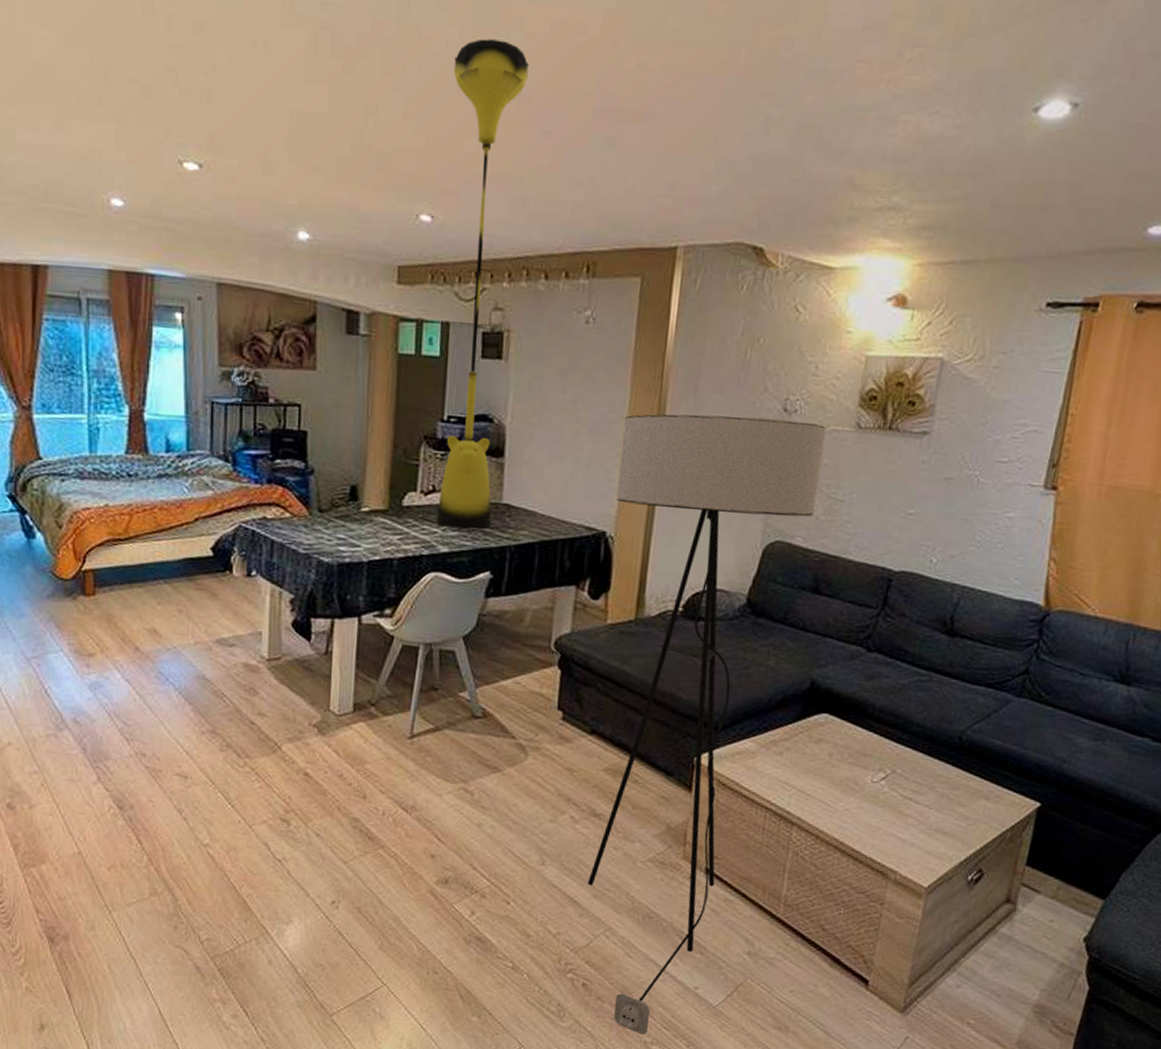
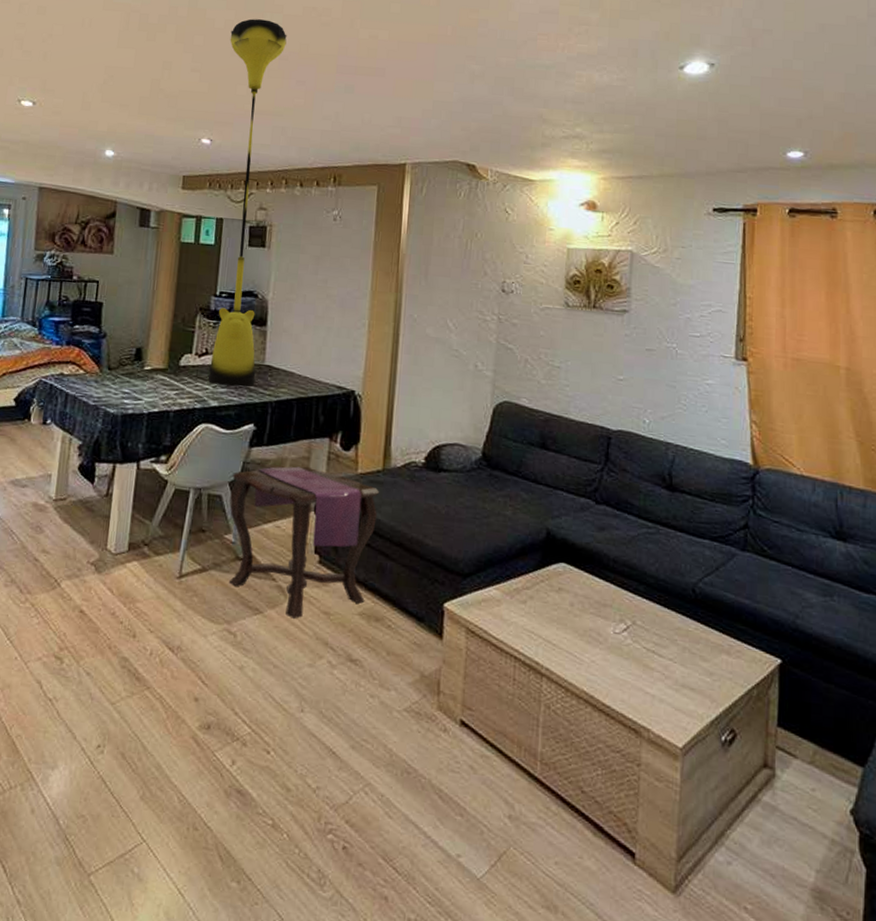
side table: none [464,617,631,777] -> present [229,466,380,620]
floor lamp: present [587,414,826,1036] -> none [345,292,539,911]

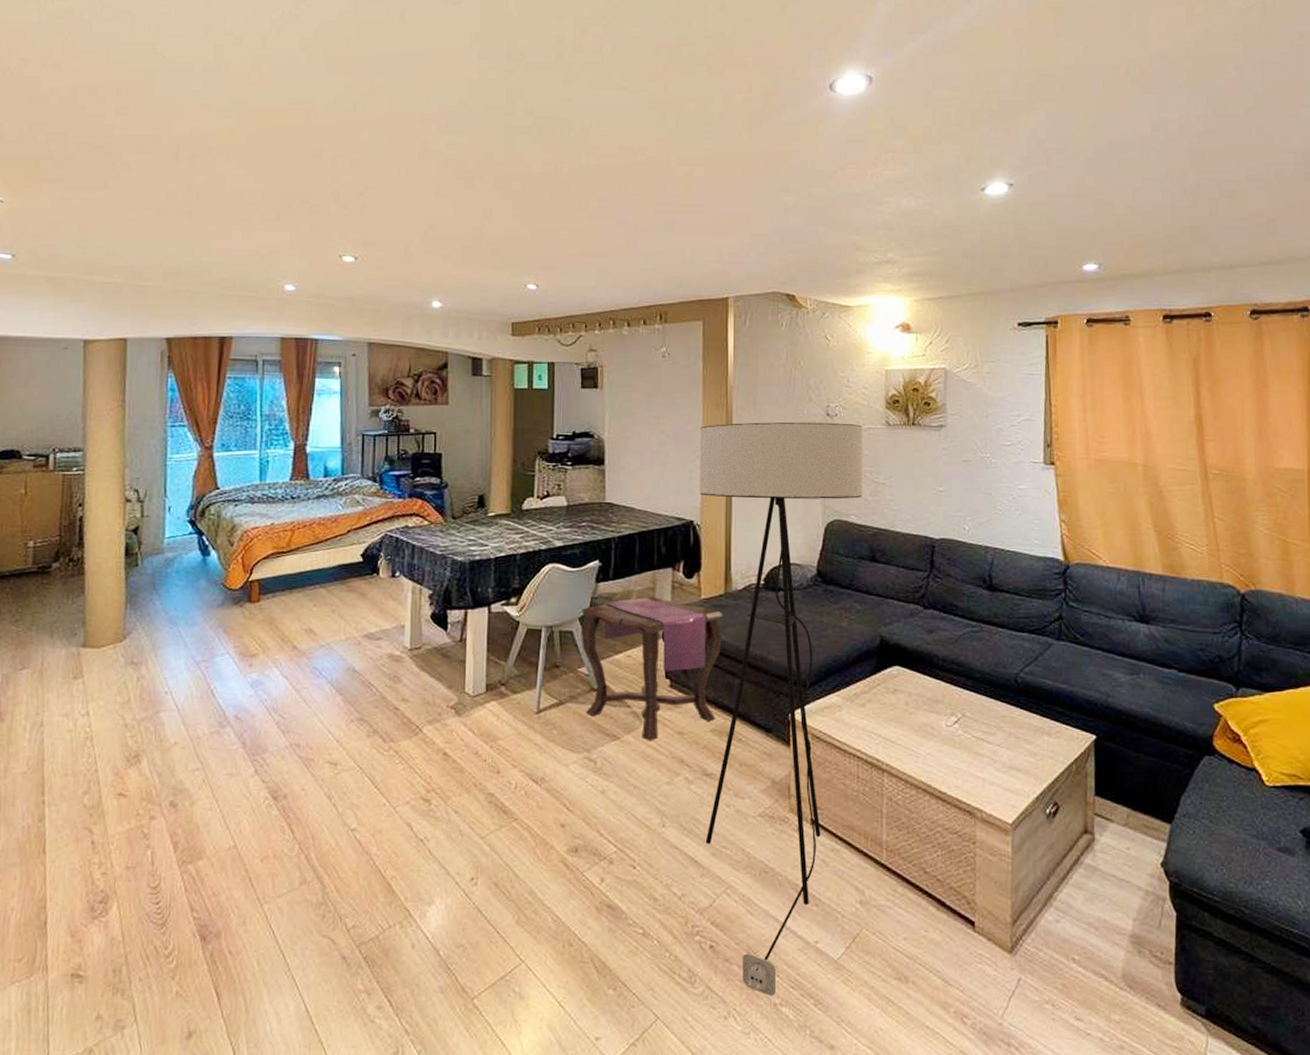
pendant light: present [207,19,287,388] -> none [548,161,604,526]
floor lamp: none [345,292,539,911] -> present [699,422,862,997]

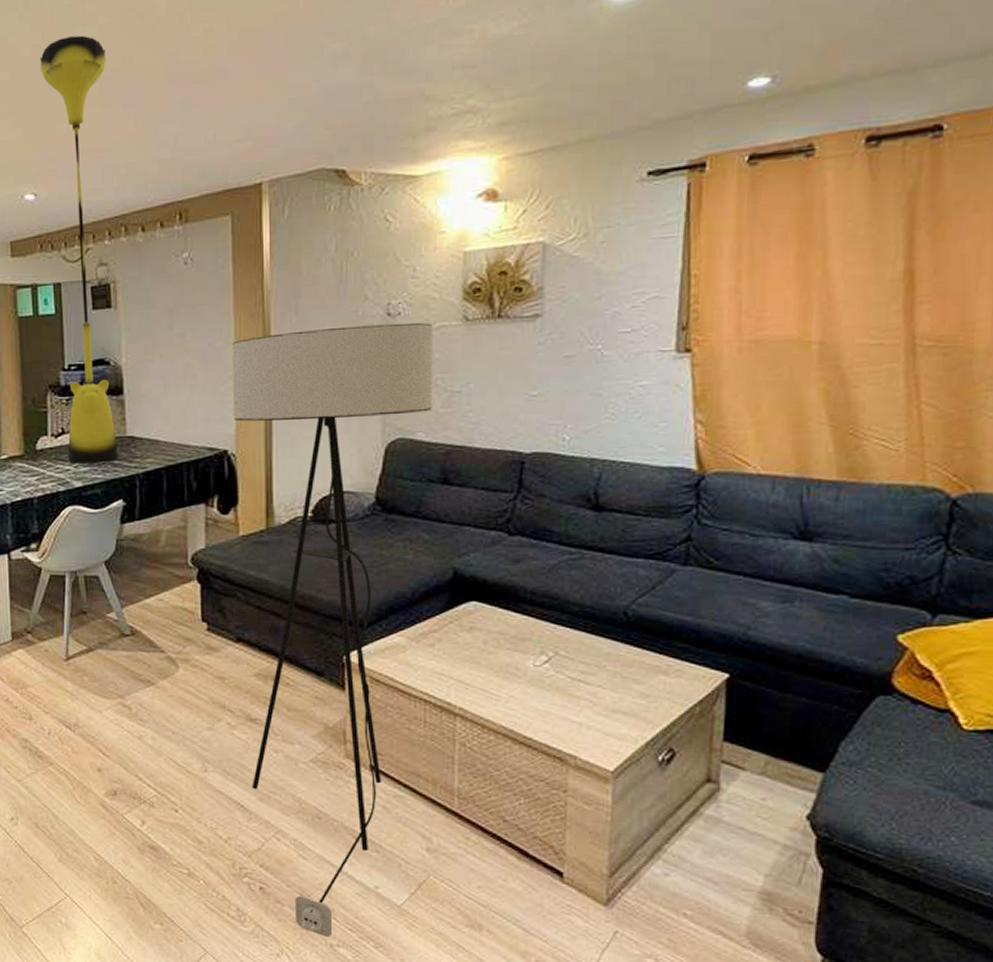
pendant light: none [548,161,604,526] -> present [40,35,119,465]
side table: present [581,596,723,742] -> none [107,535,265,688]

